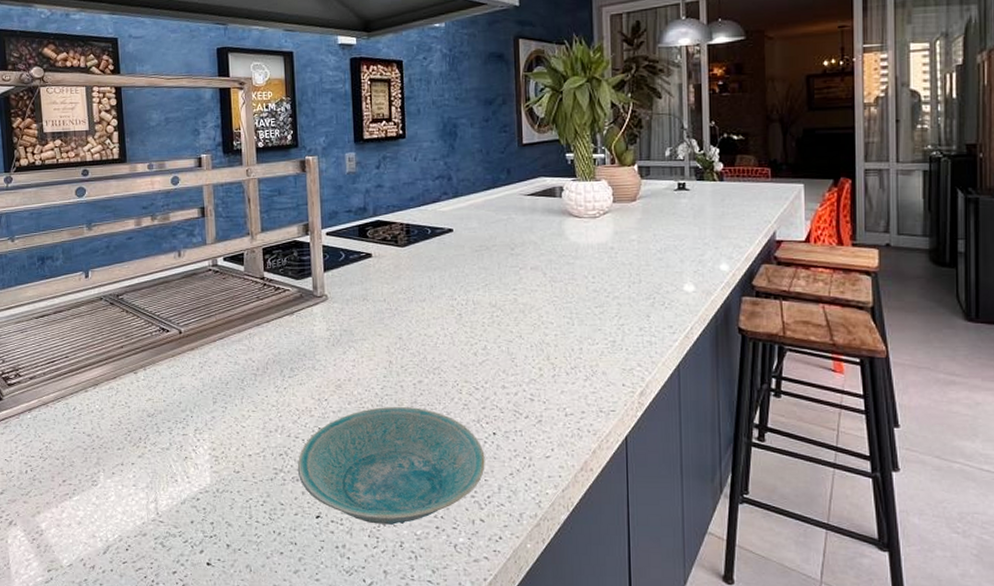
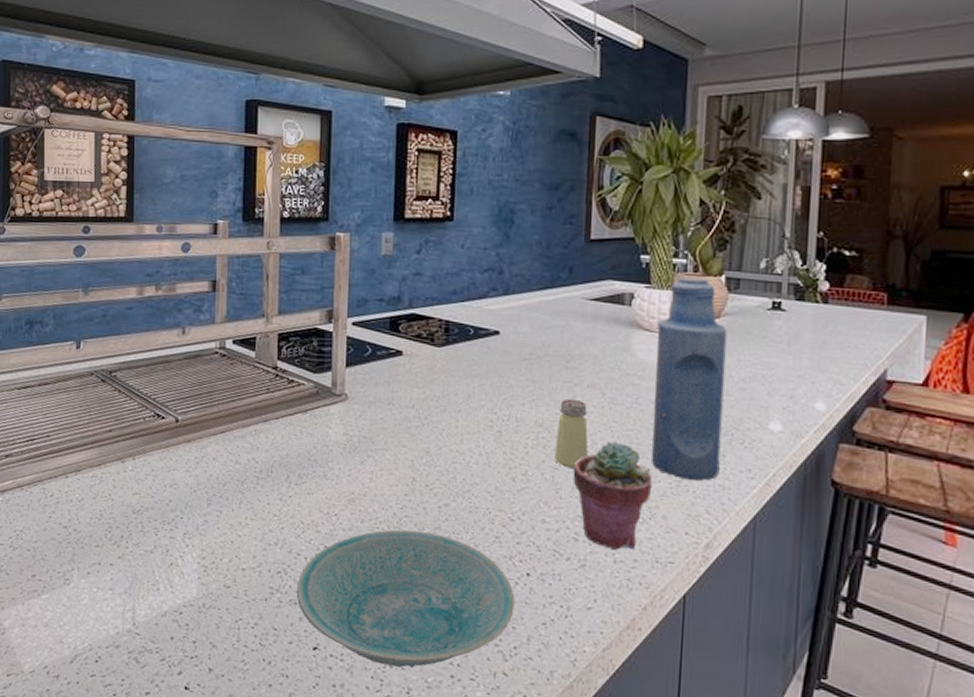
saltshaker: none [508,281,536,339] -> present [554,398,589,468]
potted succulent: none [525,313,592,405] -> present [573,441,653,550]
bottle: none [585,168,646,339] -> present [651,277,727,481]

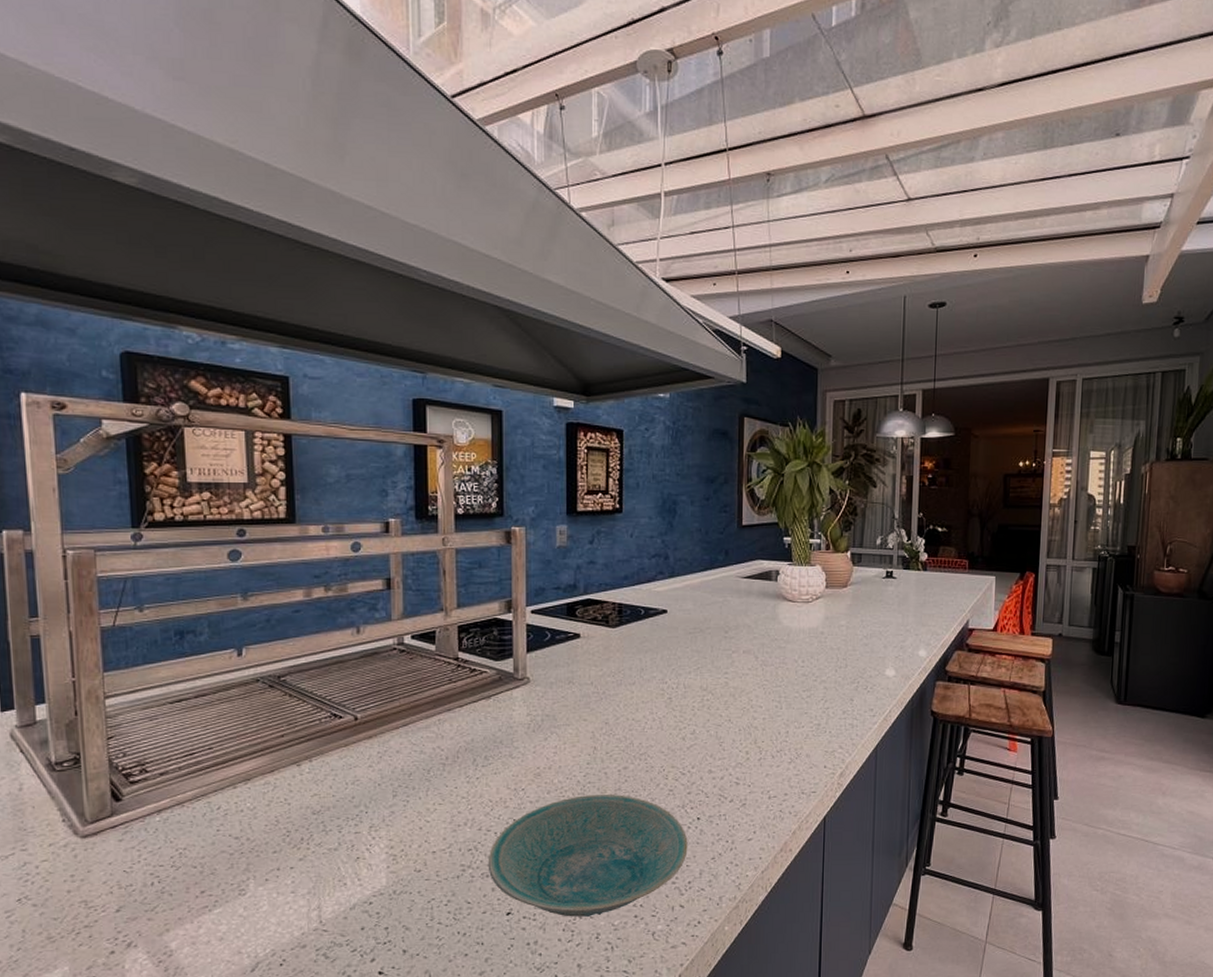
saltshaker: present [554,398,589,468] -> none [717,664,746,723]
potted succulent: present [573,441,653,550] -> none [733,697,798,788]
bottle: present [651,277,727,481] -> none [796,554,853,722]

